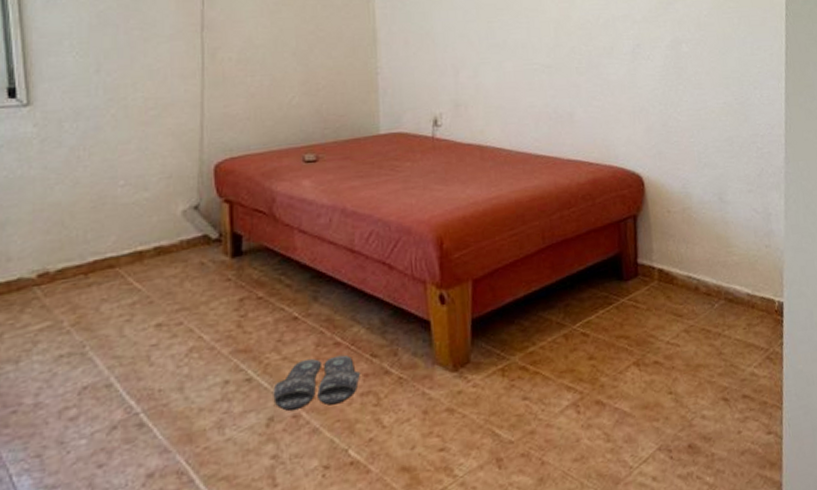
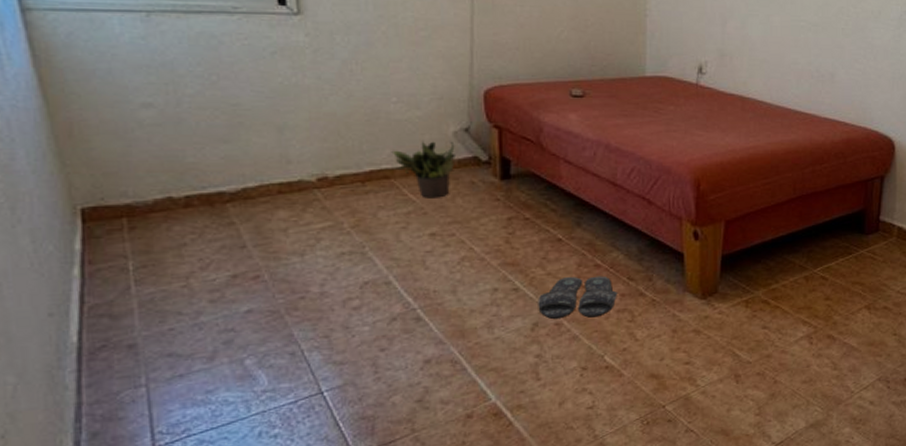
potted plant: none [117,222,184,286] -> present [391,141,455,198]

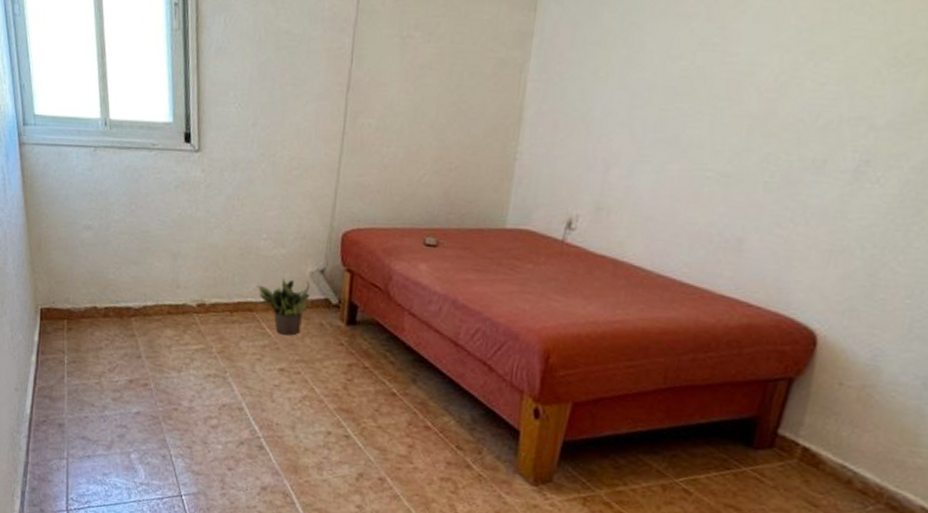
slippers: present [538,276,618,319] -> none [365,433,445,481]

